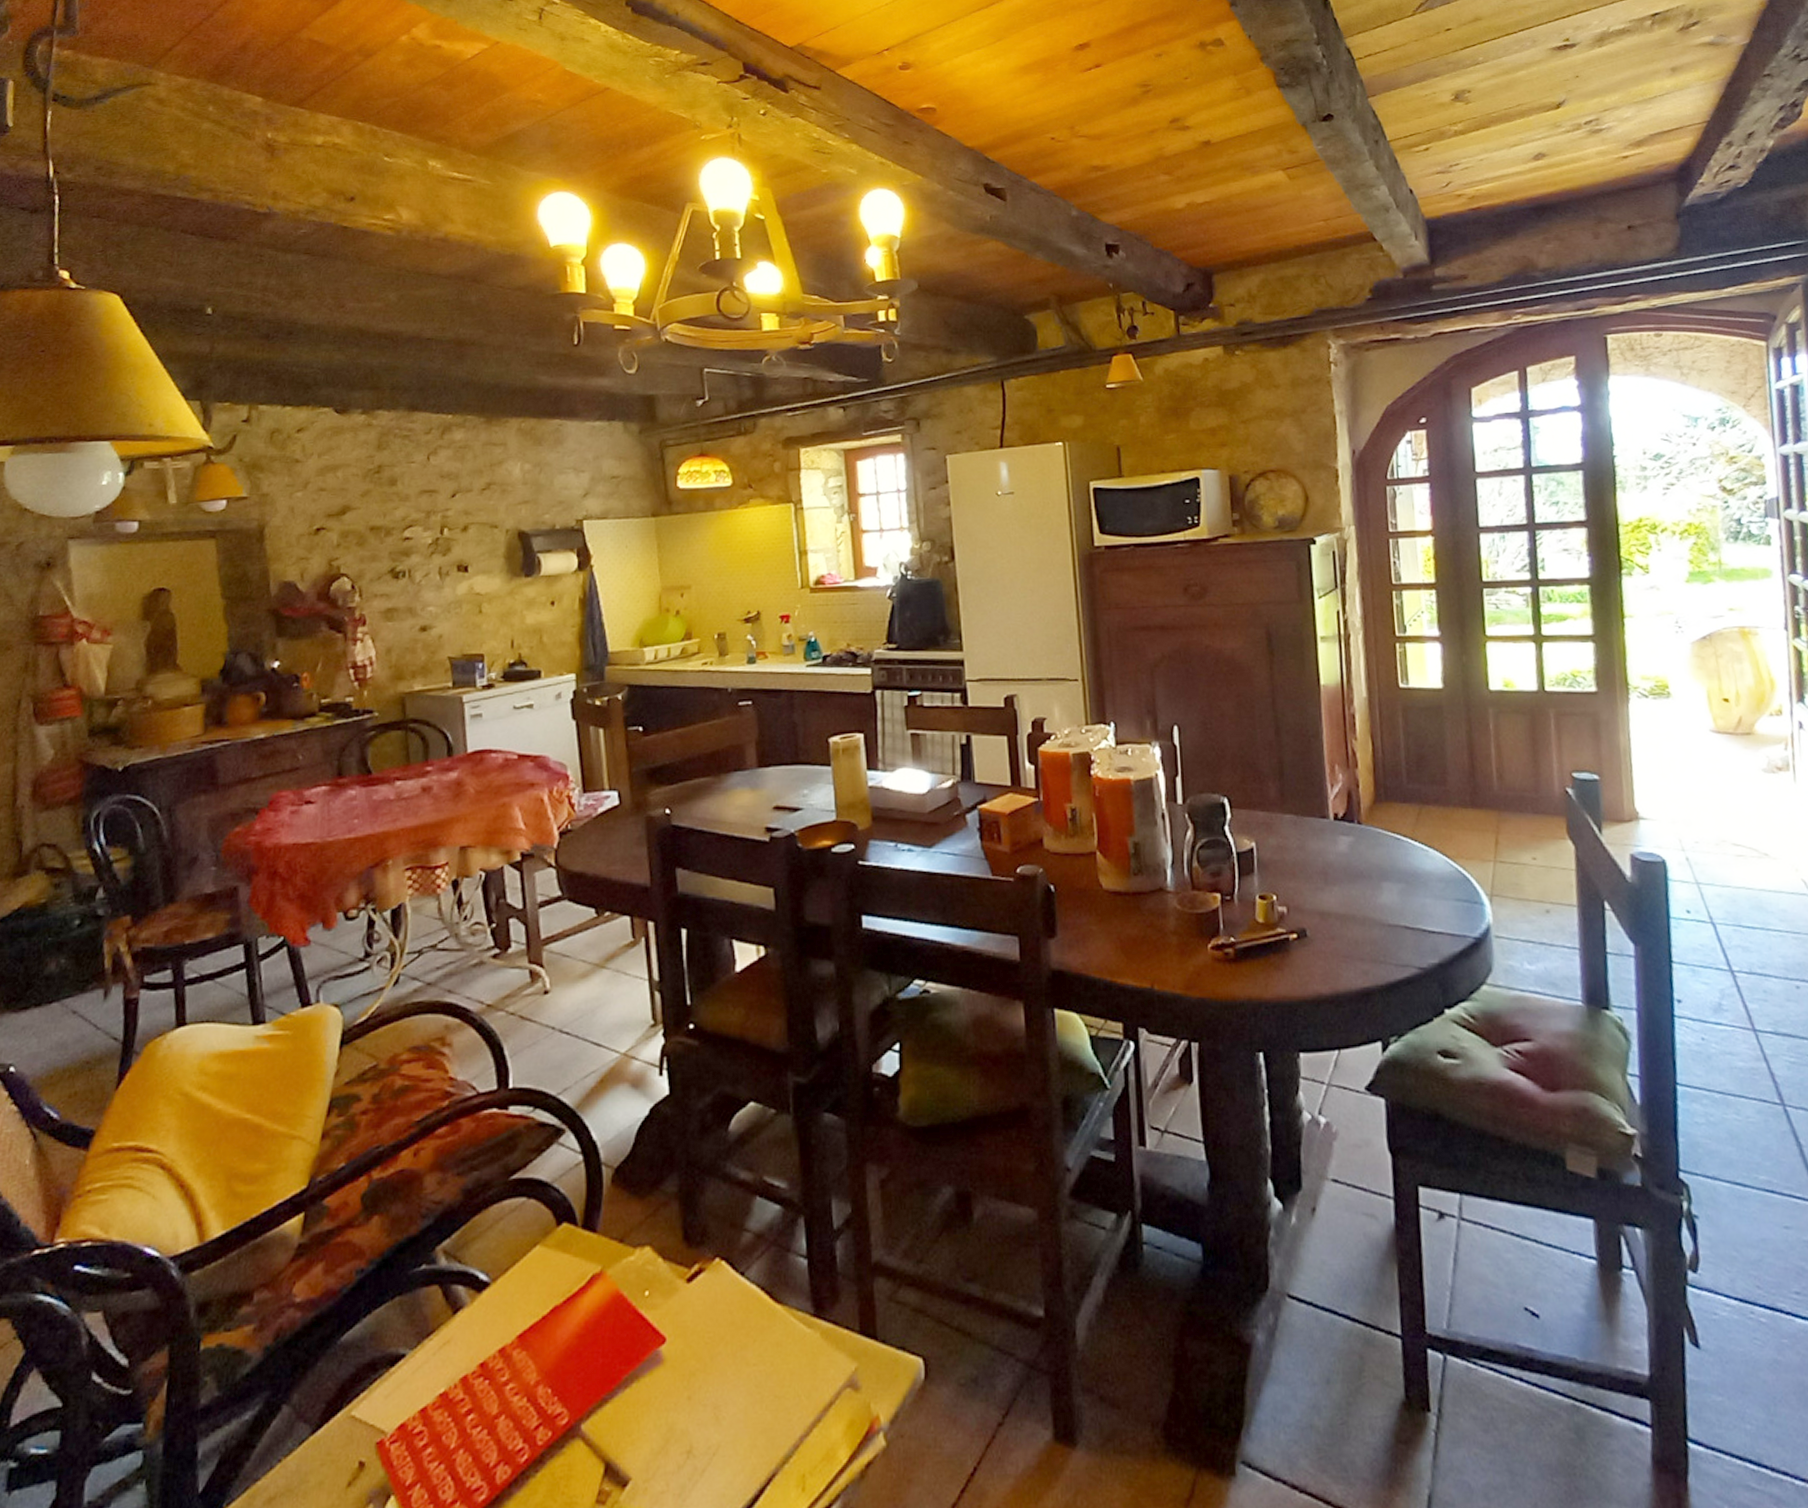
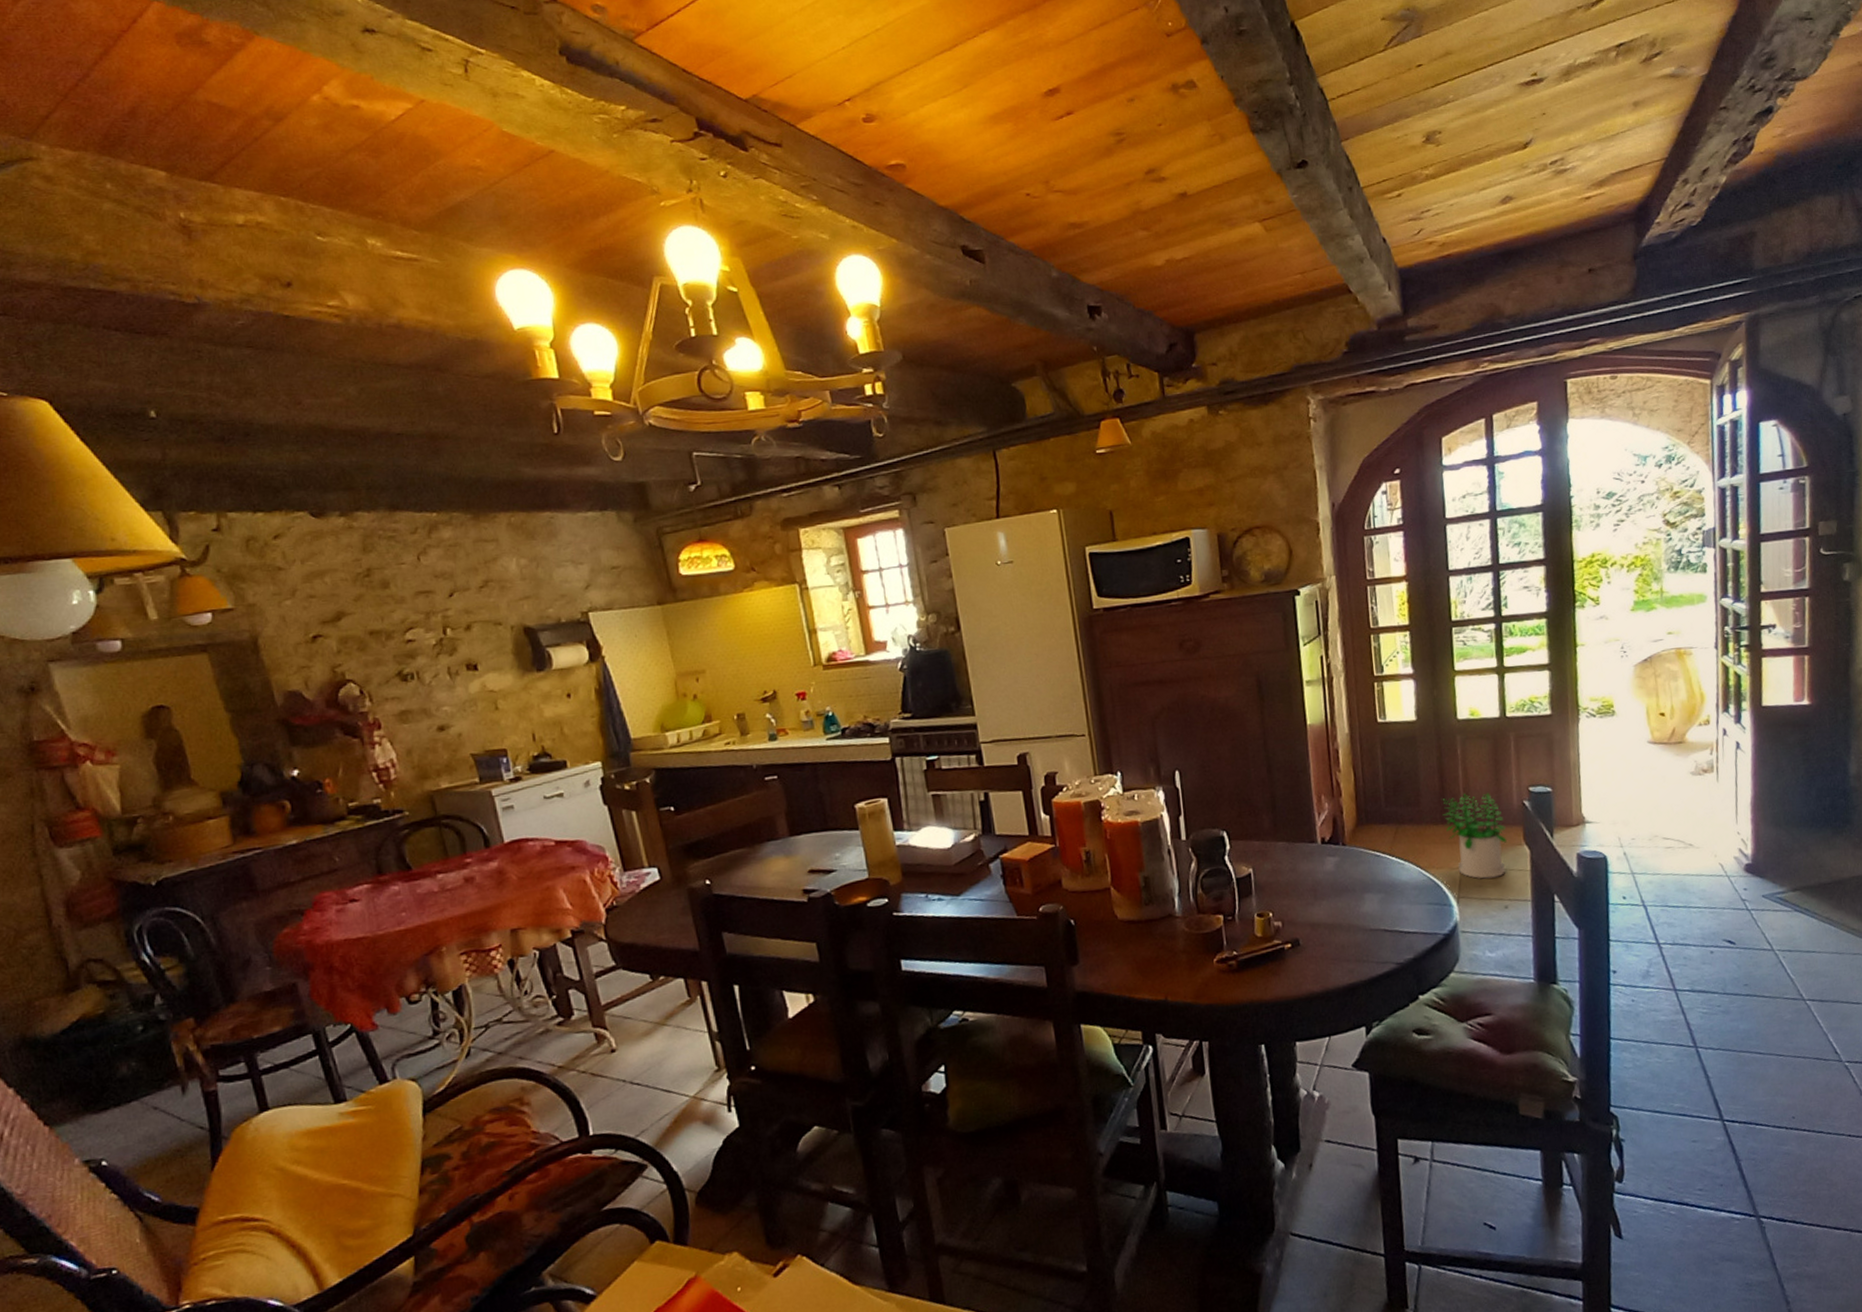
potted plant: none [1472,775,1548,876] -> present [1442,792,1507,879]

